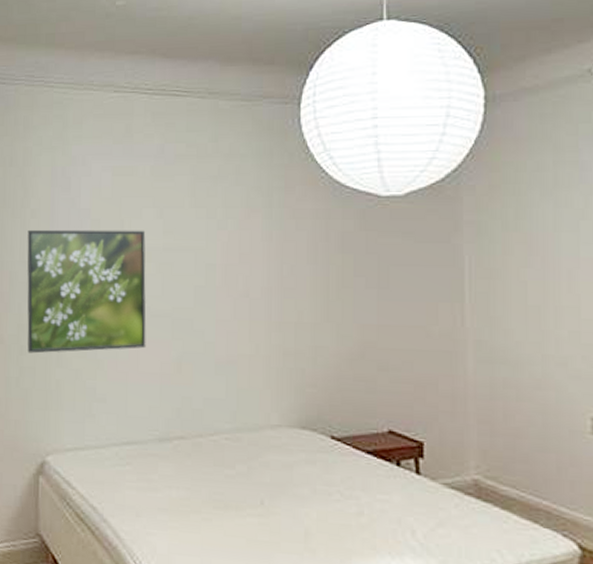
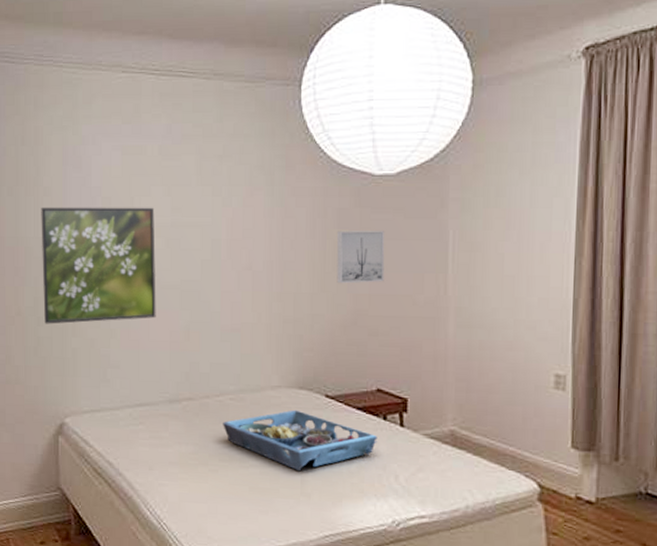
serving tray: none [217,452,390,523] -> present [223,410,377,472]
wall art: none [340,255,394,313] -> present [336,231,385,284]

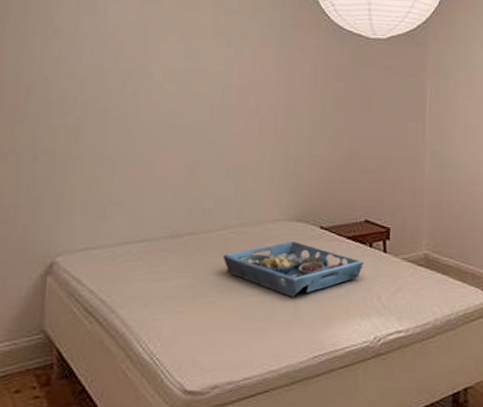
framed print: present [41,207,156,324] -> none [41,46,169,162]
wall art: present [336,231,385,284] -> none [334,83,376,129]

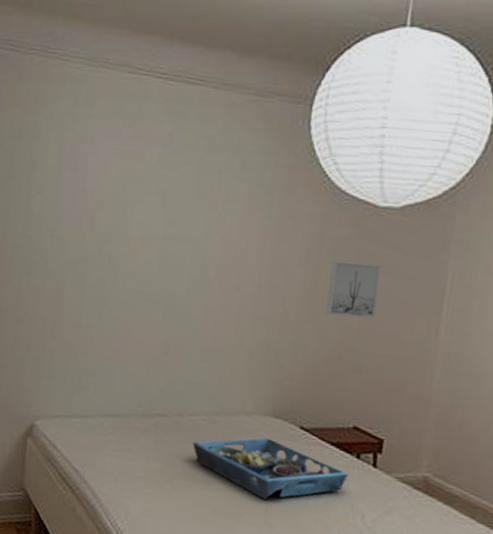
wall art: none [334,83,376,129] -> present [325,260,381,318]

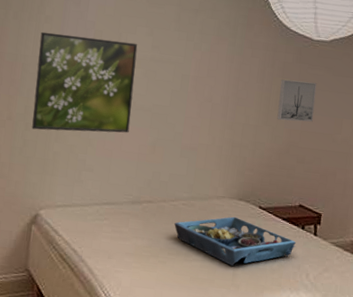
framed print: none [24,204,147,330] -> present [32,31,138,133]

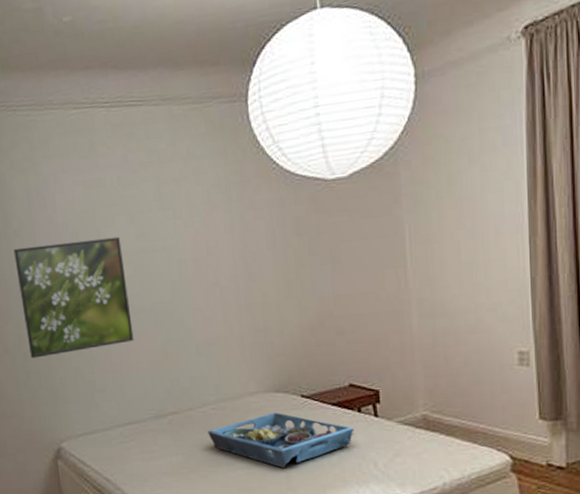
wall art: present [277,79,317,122] -> none [296,233,346,289]

